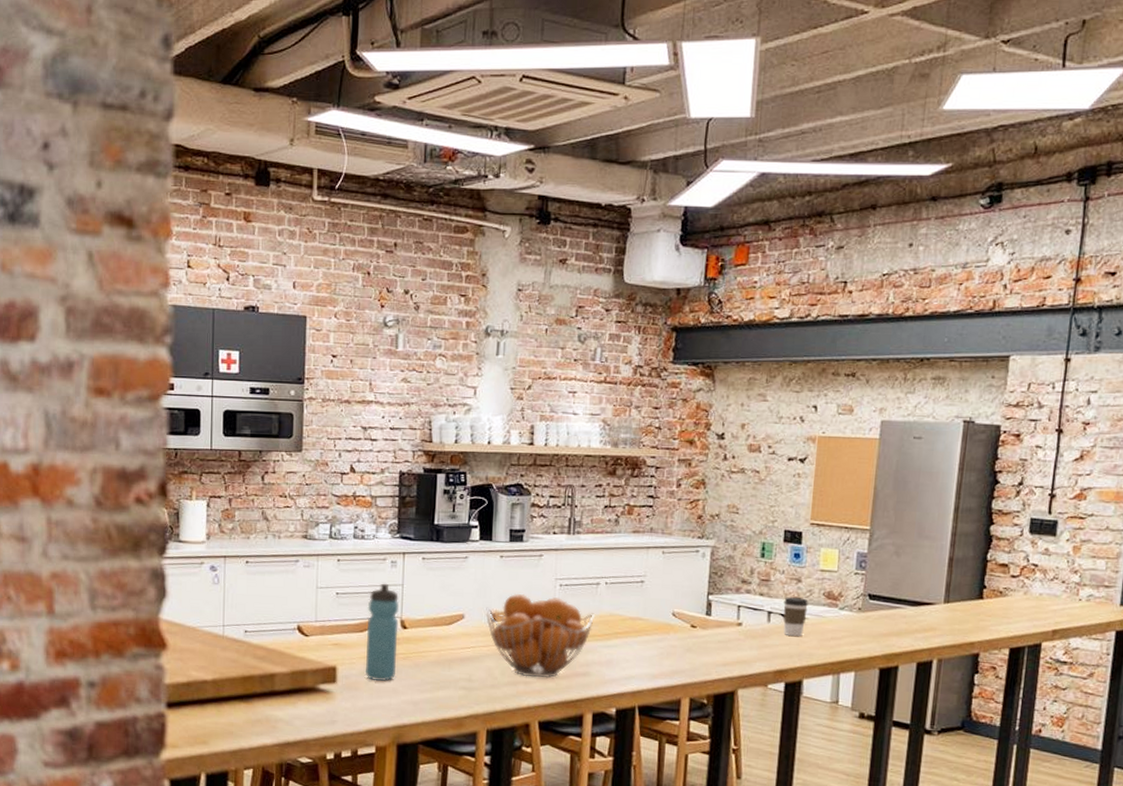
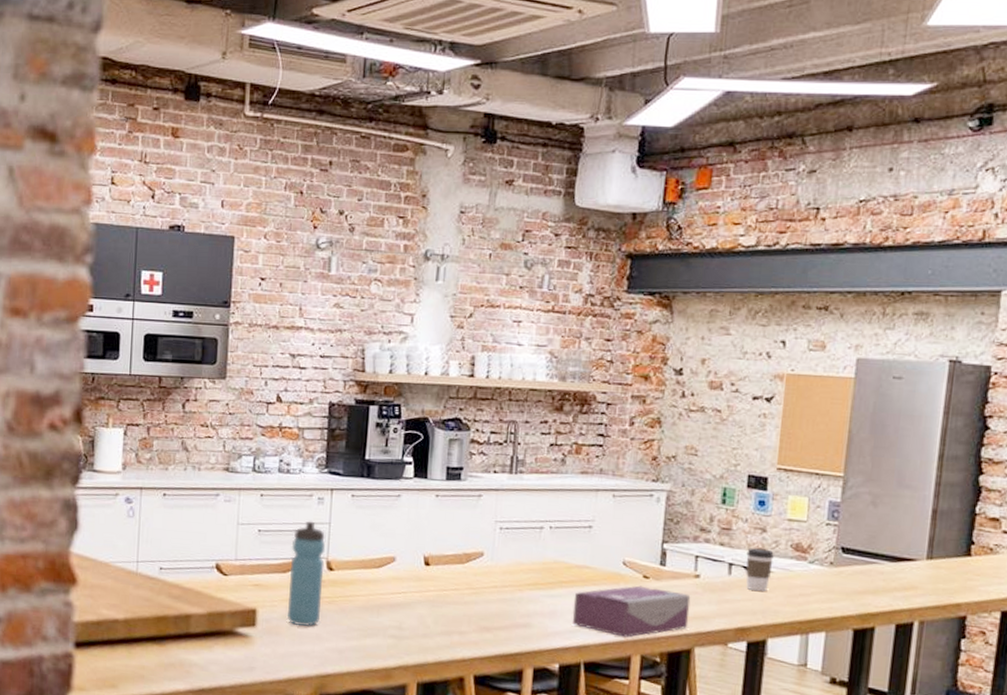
fruit basket: present [485,594,596,679] -> none [418,536,539,629]
tissue box: none [627,634,734,682] -> present [572,585,691,637]

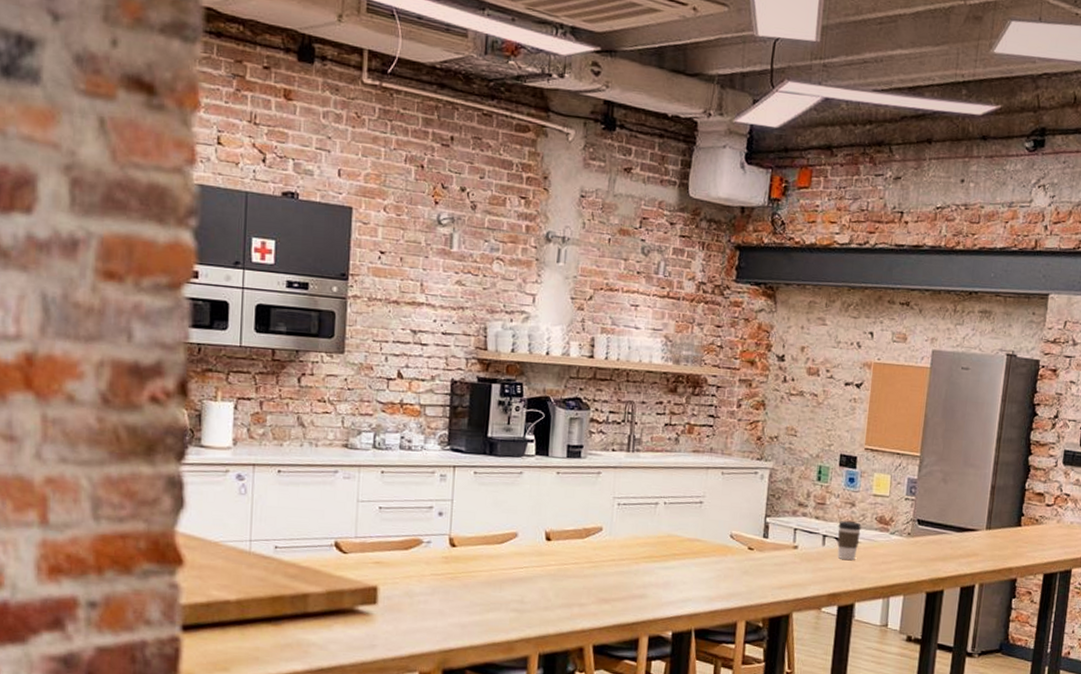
water bottle: present [288,521,326,626] -> none [410,498,448,602]
tissue box: present [572,585,691,637] -> none [684,556,790,605]

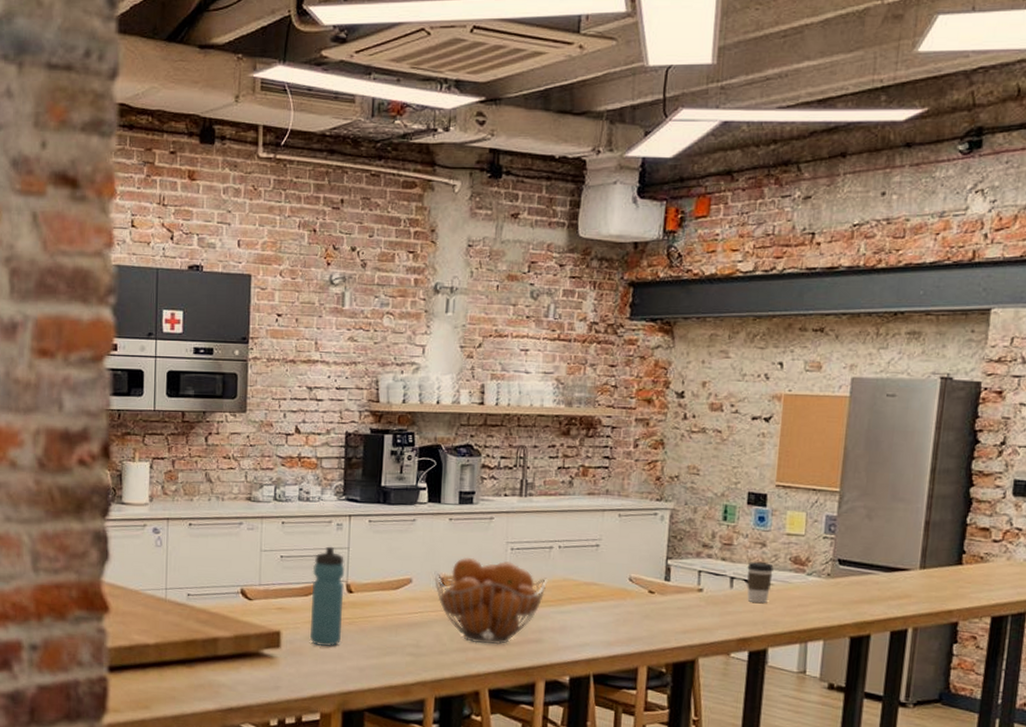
water bottle: none [410,498,448,602] -> present [310,546,345,646]
fruit basket: none [540,512,654,601] -> present [434,558,549,645]

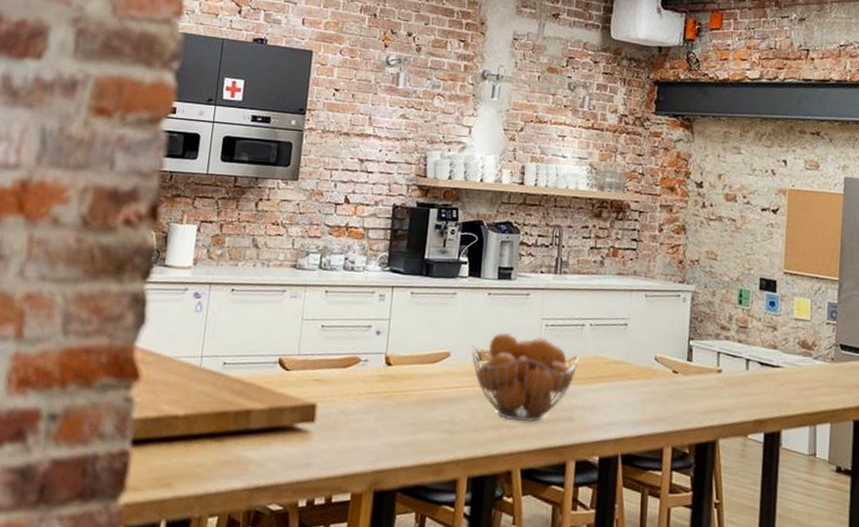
water bottle: present [310,546,345,646] -> none [346,317,385,421]
coffee cup: present [747,562,774,604] -> none [761,345,784,386]

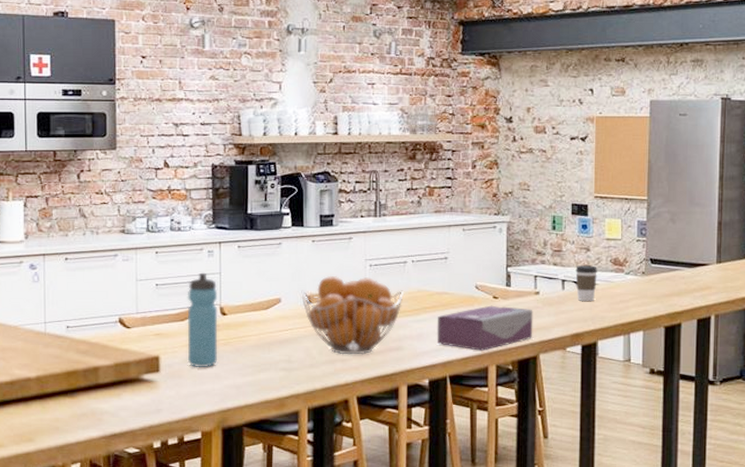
water bottle: none [346,317,385,421] -> present [187,272,218,367]
tissue box: none [610,379,715,430] -> present [437,305,533,351]
coffee cup: none [761,345,784,386] -> present [575,265,597,302]

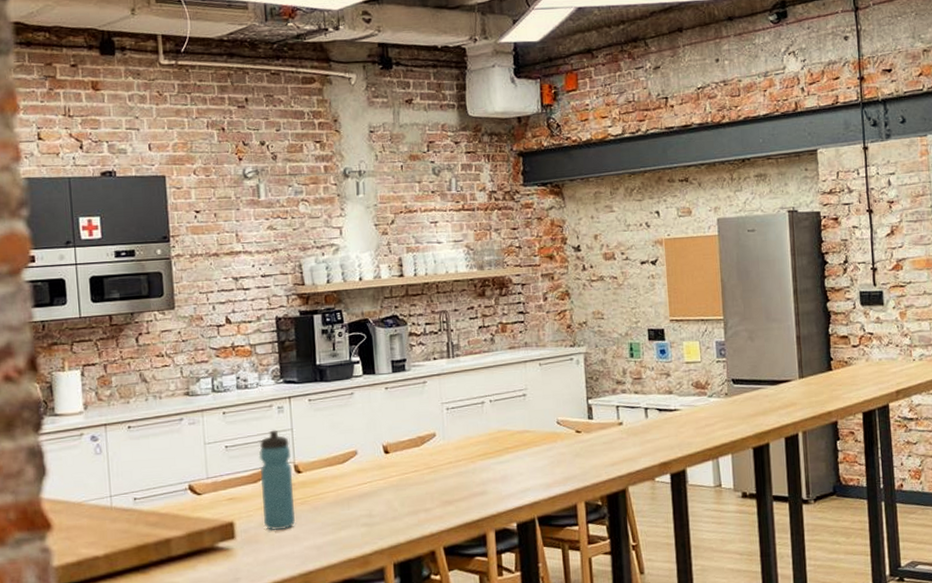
fruit basket: present [301,276,405,355] -> none [377,421,485,504]
tissue box: present [437,305,533,351] -> none [520,440,620,489]
coffee cup: present [575,265,597,302] -> none [657,391,680,429]

